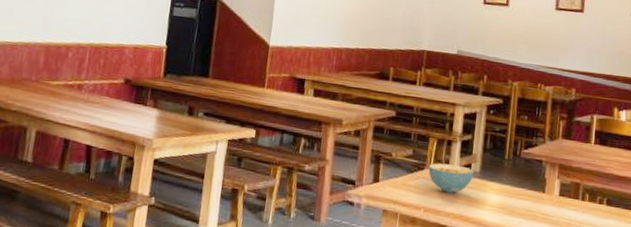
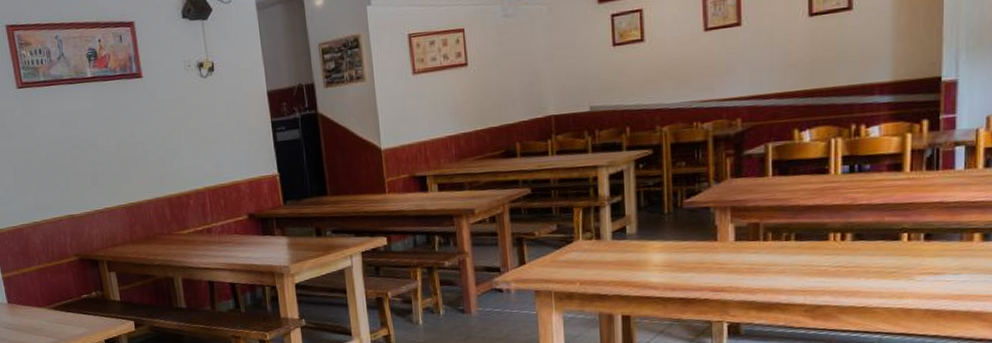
cereal bowl: present [428,163,475,194] -> none [577,230,631,261]

